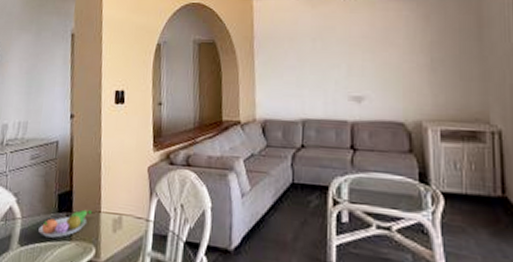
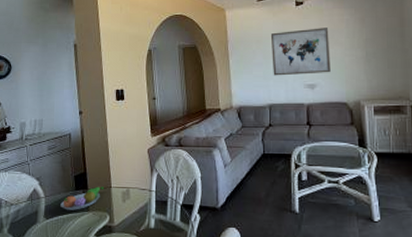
wall art: none [307,25,384,84] -> present [270,28,331,76]

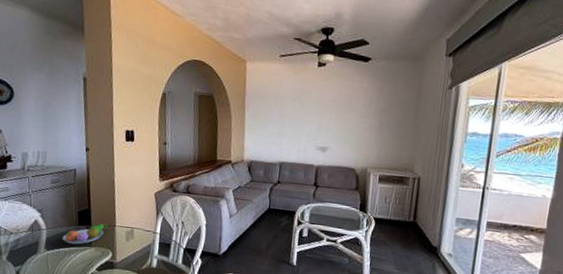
wall art: present [270,28,331,76] -> none [287,91,347,138]

